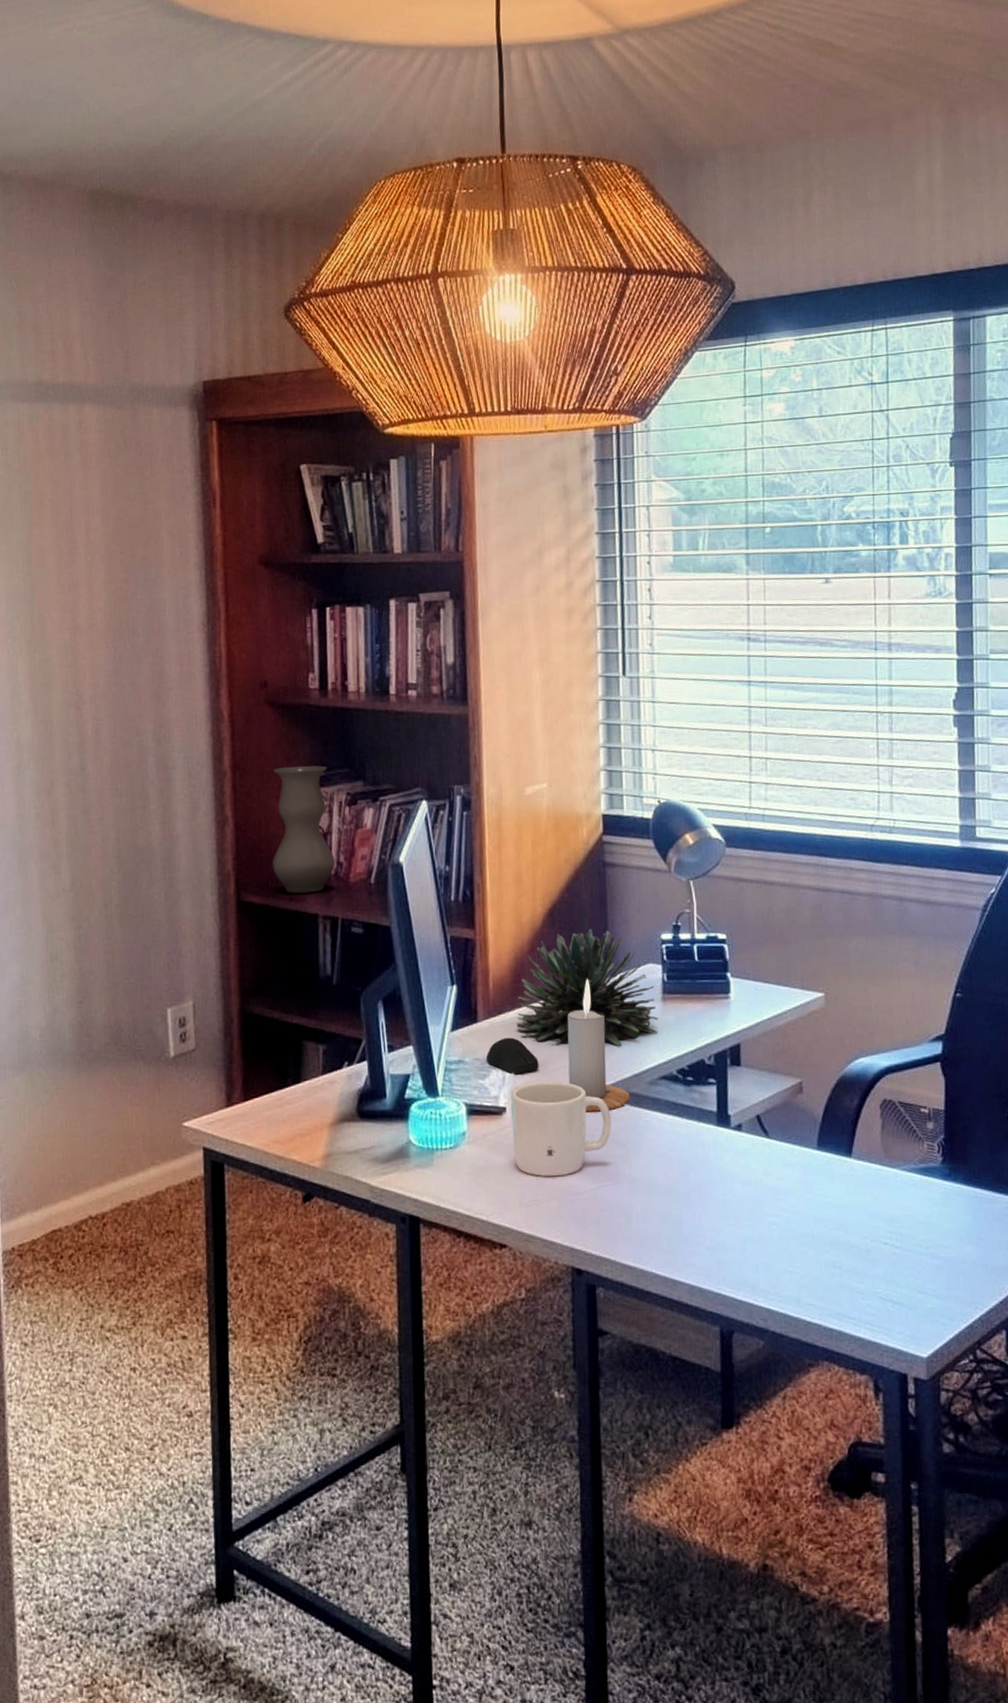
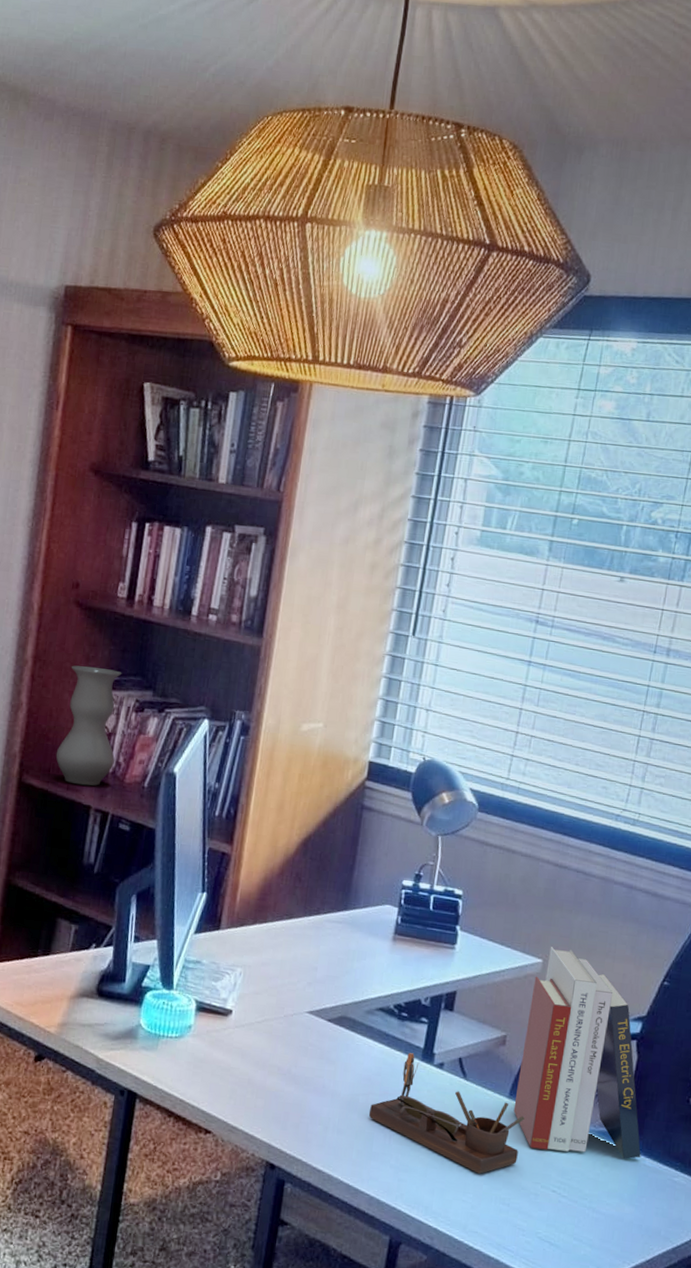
computer mouse: present [486,1037,539,1075] -> none [222,948,270,983]
mug: present [510,1081,612,1177] -> none [232,992,327,1080]
succulent plant: present [516,929,658,1047] -> none [254,863,388,975]
candle: present [567,979,630,1112] -> none [293,909,347,1030]
desk organizer: none [671,1119,840,1239] -> present [368,1053,525,1174]
books: none [819,976,970,1200] -> present [513,947,641,1159]

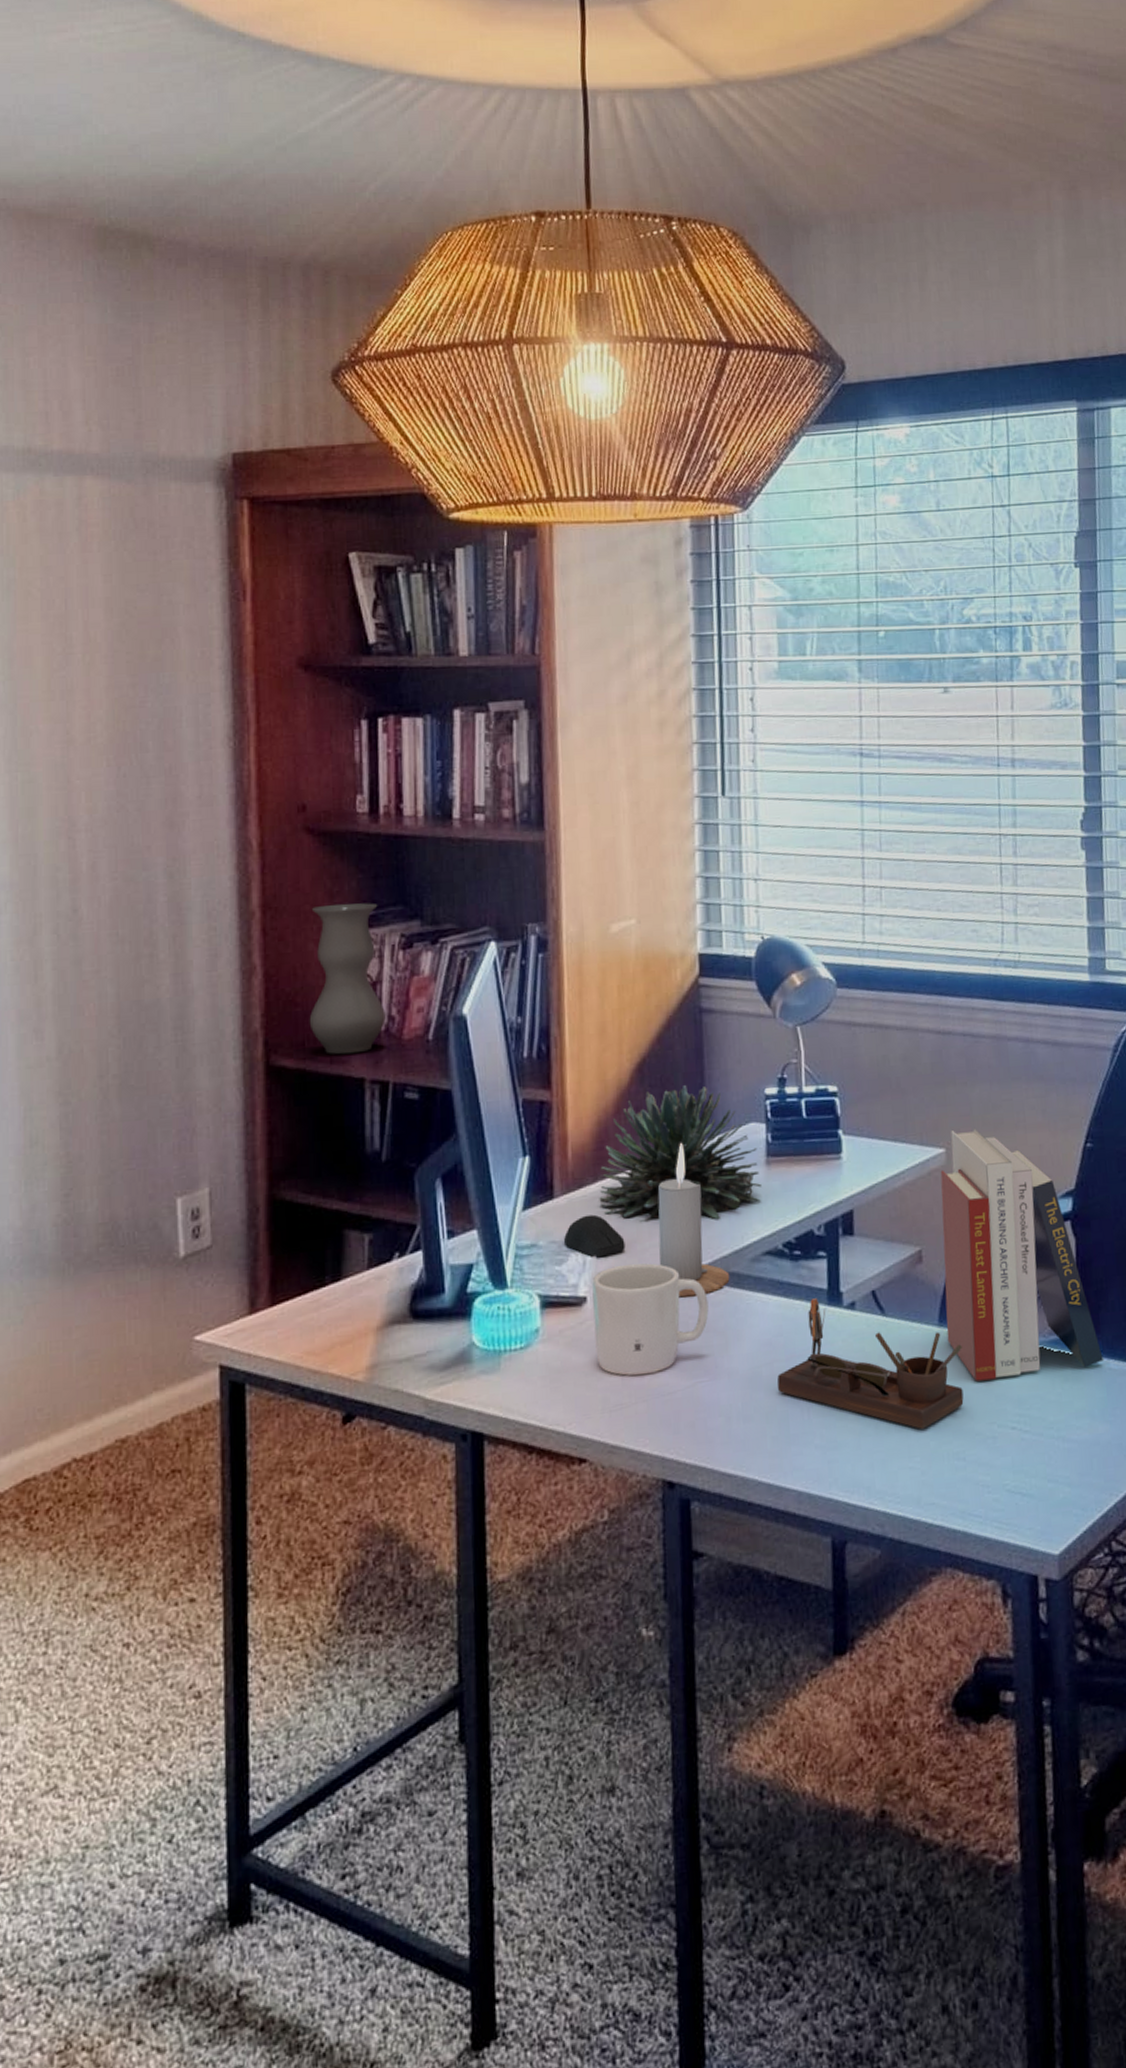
computer mouse: none [222,948,270,983] -> present [564,1214,626,1258]
mug: none [232,992,327,1080] -> present [592,1263,709,1376]
succulent plant: none [254,863,388,975] -> present [599,1085,761,1223]
candle: none [293,909,347,1030] -> present [657,1143,730,1298]

